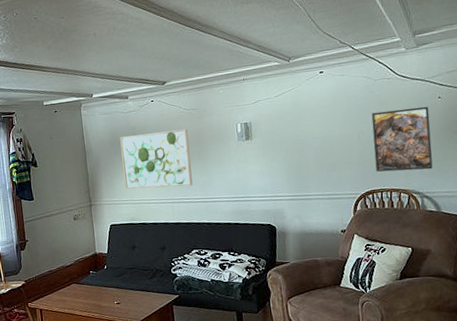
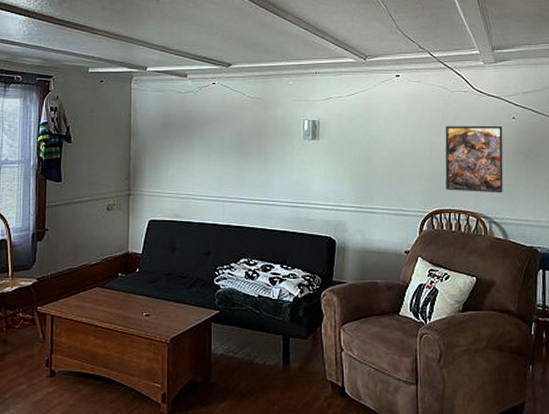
wall art: present [120,129,193,190] -> none [172,119,250,184]

